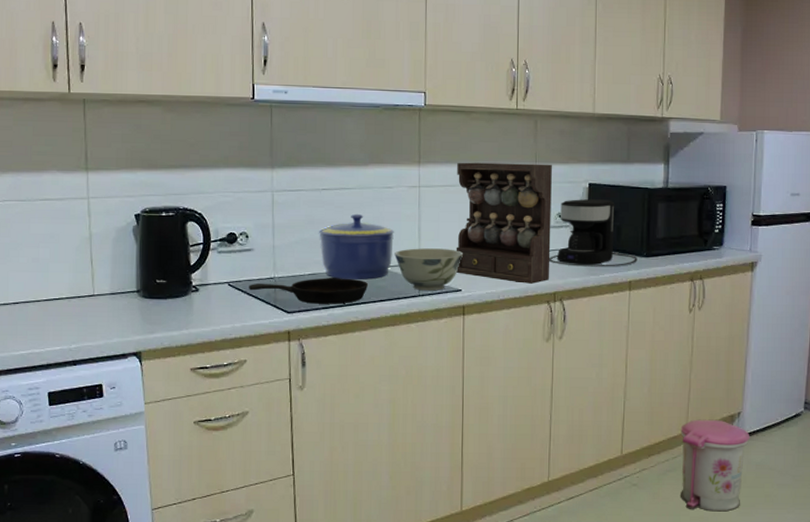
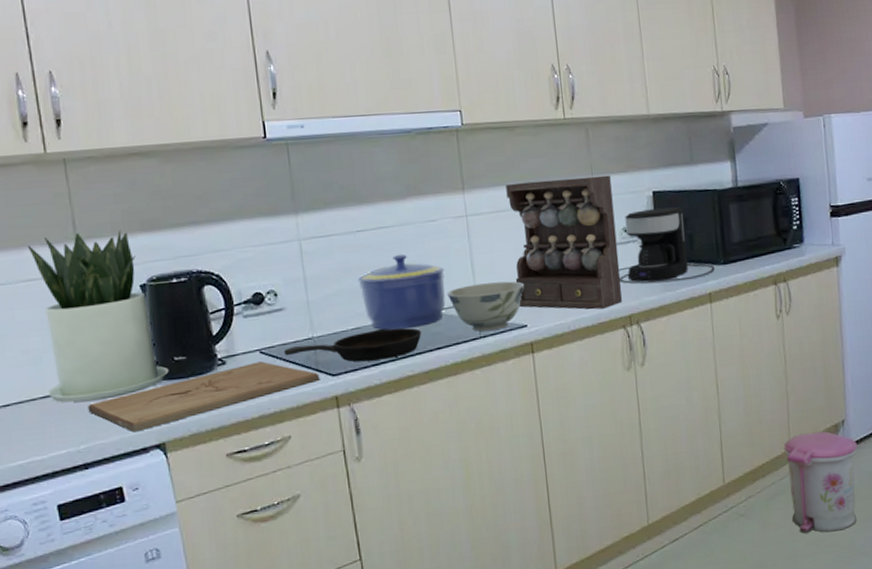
planter: none [46,164,151,309] -> present [27,229,169,403]
cutting board: none [81,293,276,340] -> present [88,361,320,433]

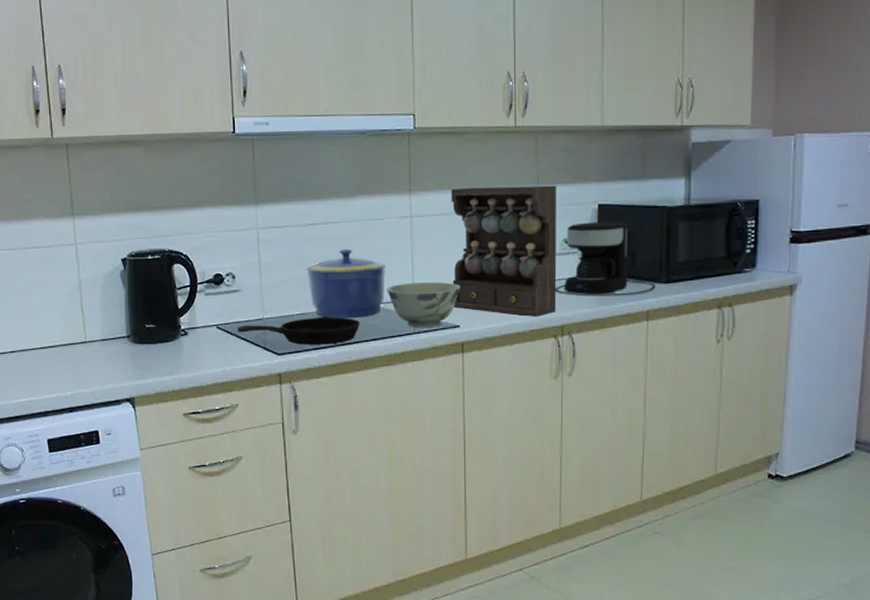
planter: present [27,229,169,403] -> none [34,209,141,356]
cutting board: present [88,361,320,433] -> none [75,336,266,386]
trash can: present [783,431,858,533] -> none [708,461,791,562]

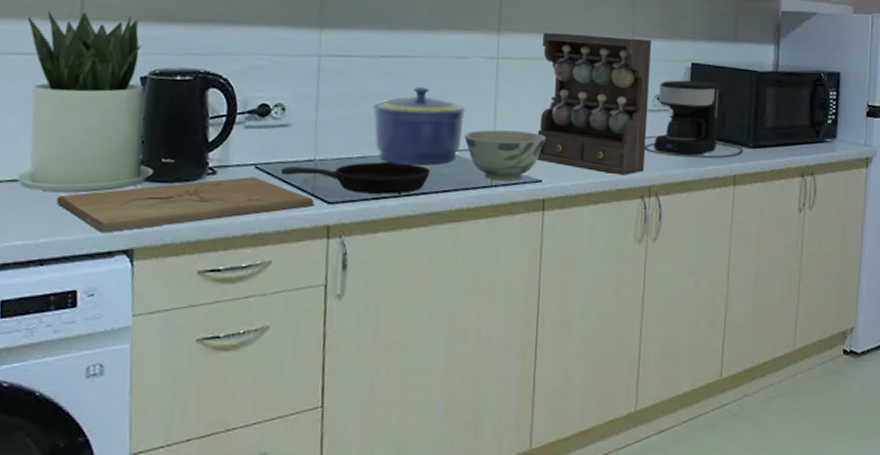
planter: none [34,209,141,356] -> present [15,11,154,193]
cutting board: none [75,336,266,386] -> present [56,177,314,233]

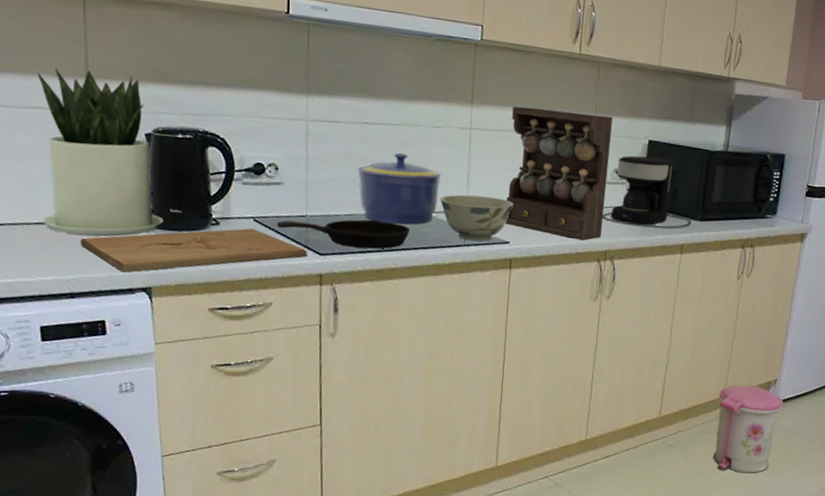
trash can: none [785,336,864,445] -> present [712,384,784,474]

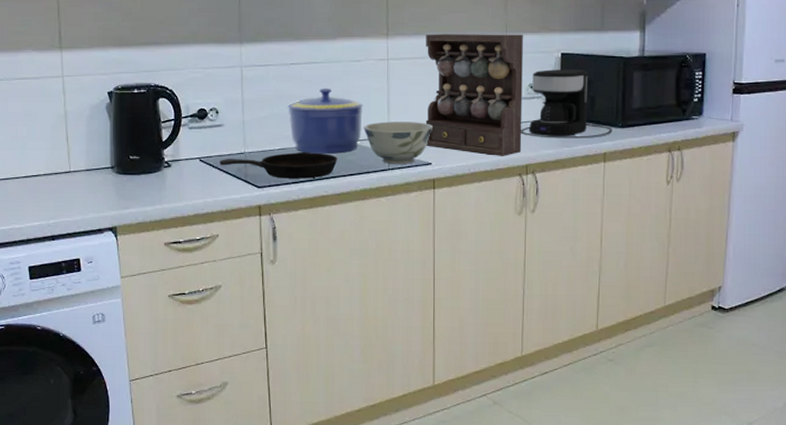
planter: present [37,68,164,237] -> none [22,43,125,185]
cutting board: present [80,228,307,273] -> none [59,168,247,215]
trash can: present [712,384,784,474] -> none [657,293,732,388]

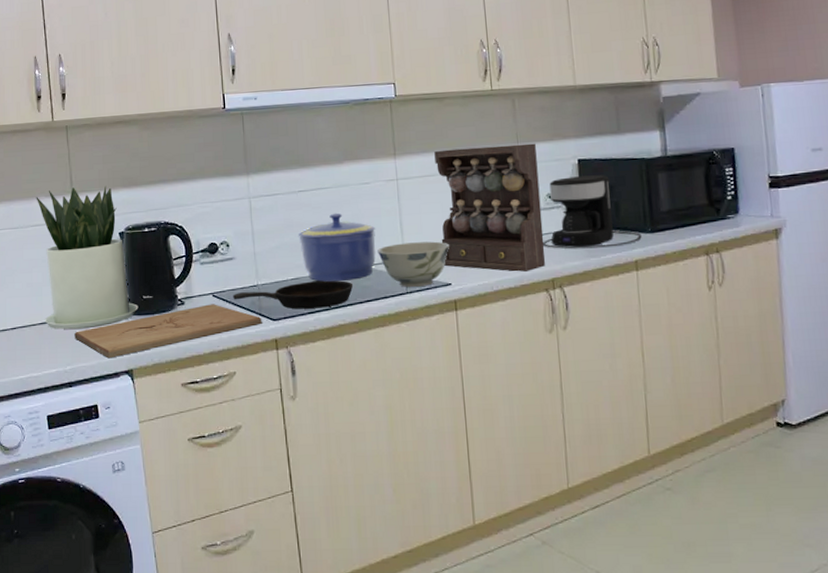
planter: none [22,43,125,185] -> present [36,185,139,330]
cutting board: none [59,168,247,215] -> present [74,304,262,359]

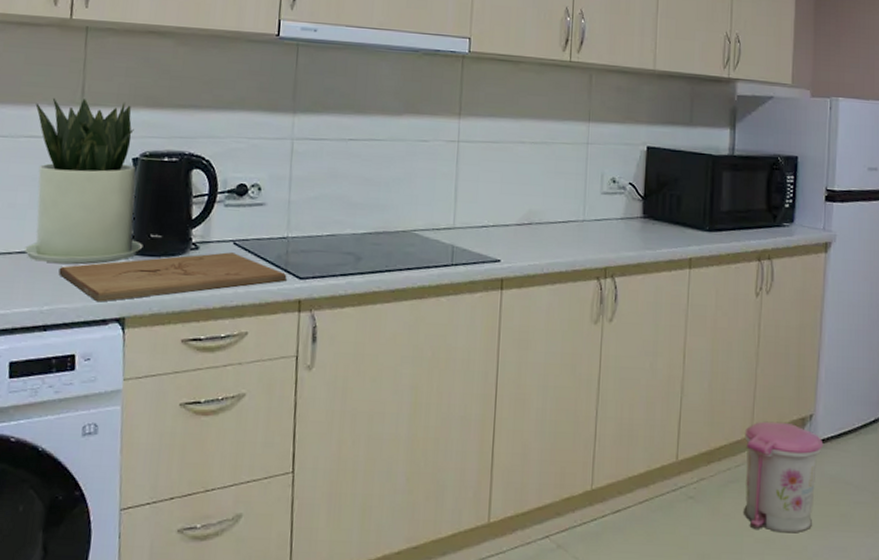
frying pan: present [233,280,354,309] -> none [257,240,395,271]
cooking pot: present [299,213,376,282] -> none [342,168,428,244]
bowl: present [377,241,450,287] -> none [426,210,505,260]
spice rack: present [434,143,545,273] -> none [496,116,607,258]
coffee maker: present [543,175,642,249] -> none [600,163,699,241]
trash can: none [715,409,801,517] -> present [743,421,824,533]

